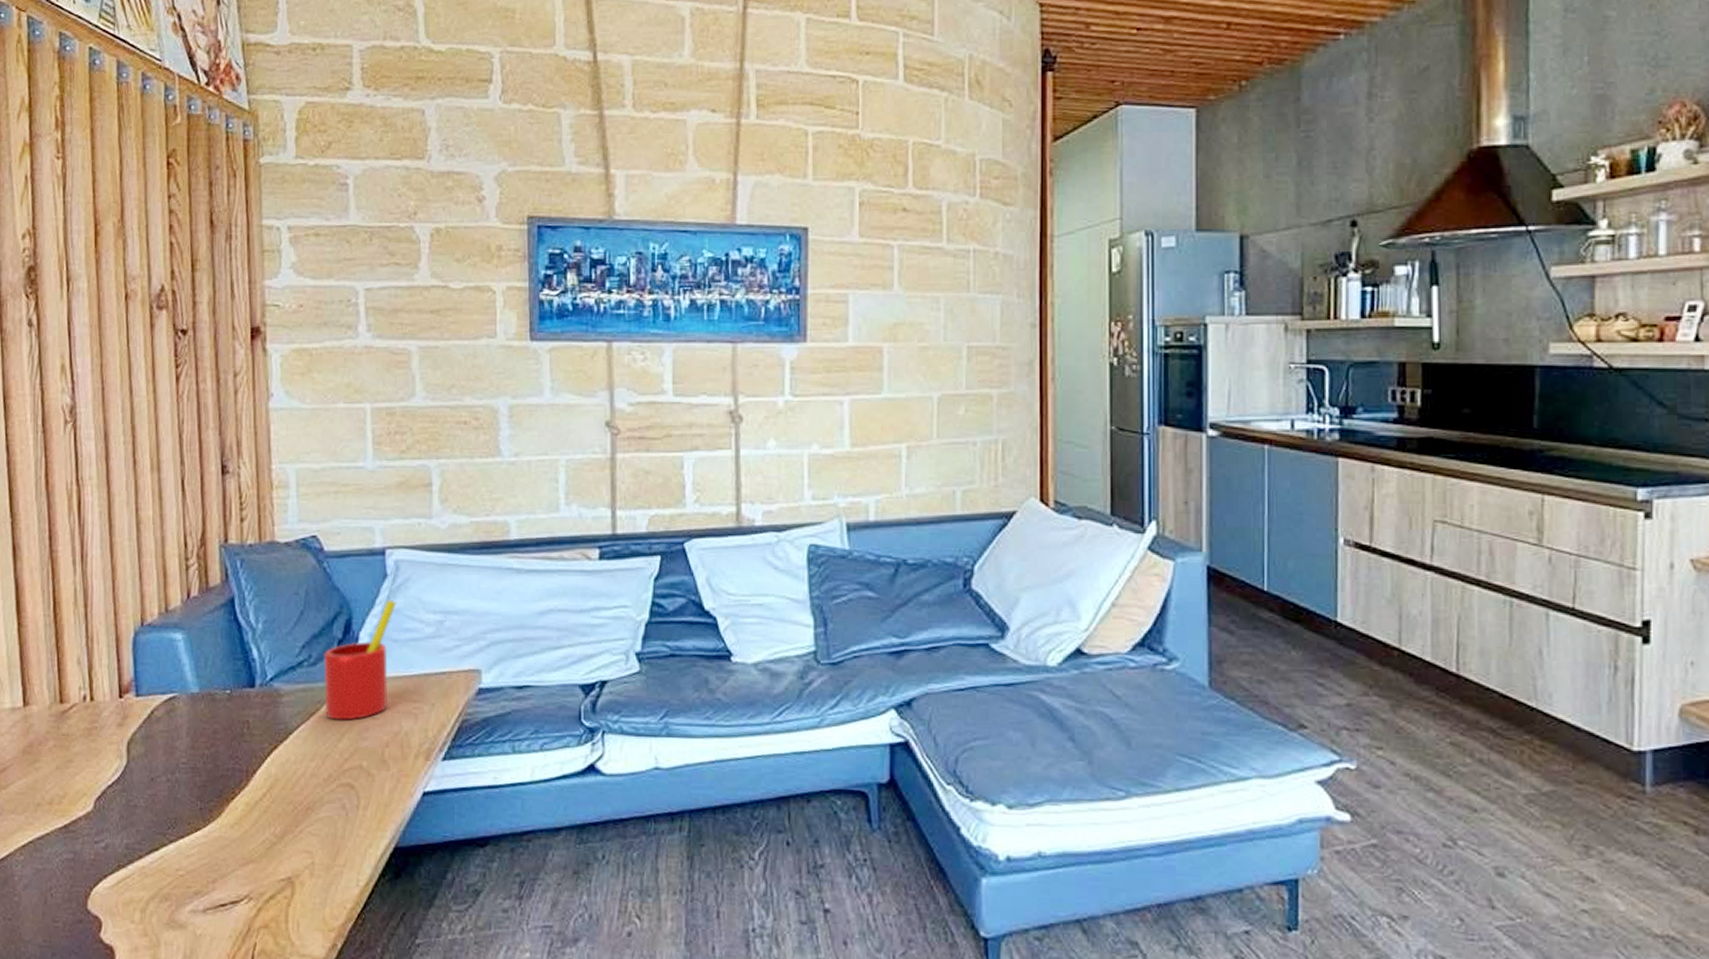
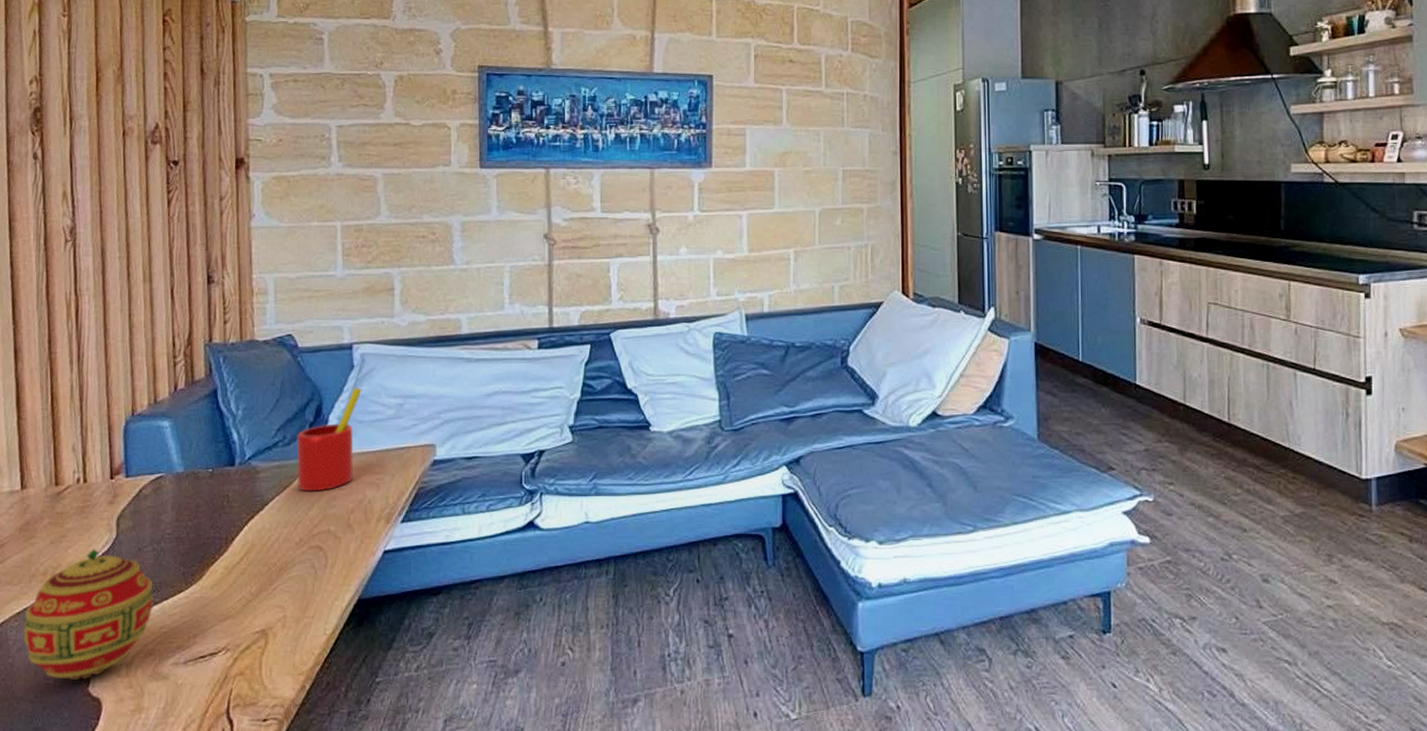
decorative egg: none [29,777,168,924] -> present [23,549,153,680]

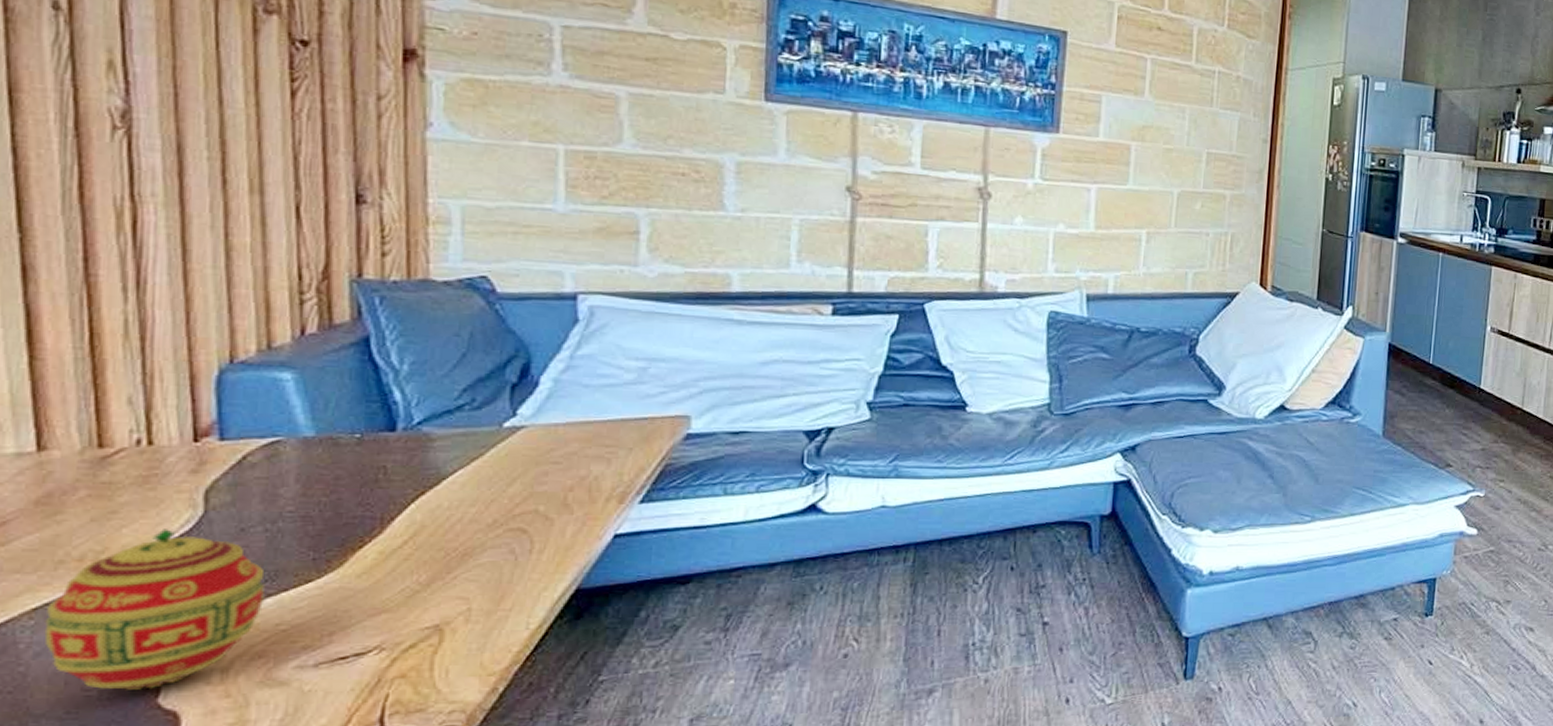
straw: present [296,388,362,492] -> none [490,345,590,465]

